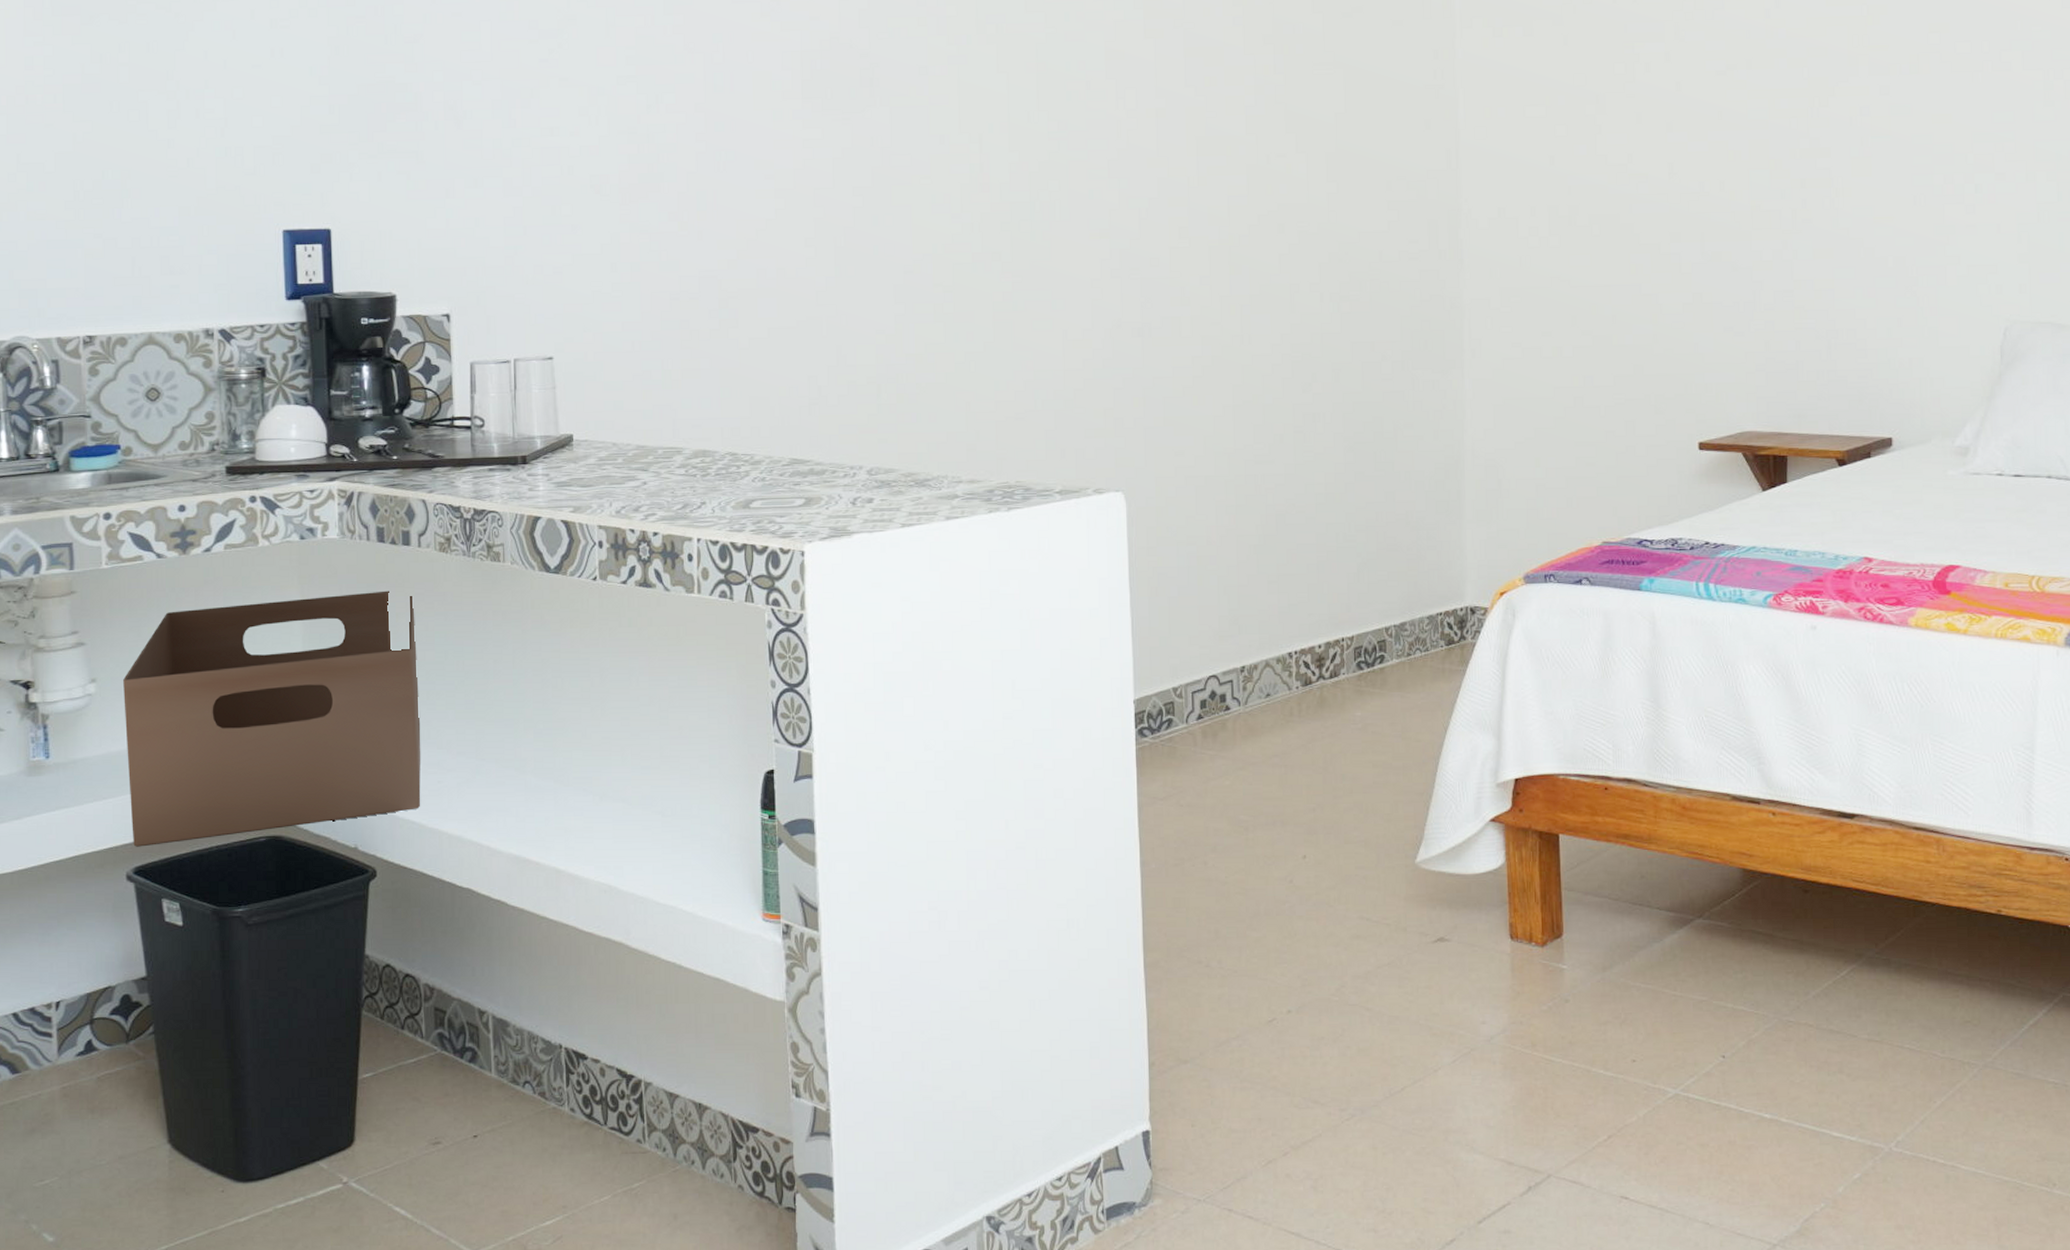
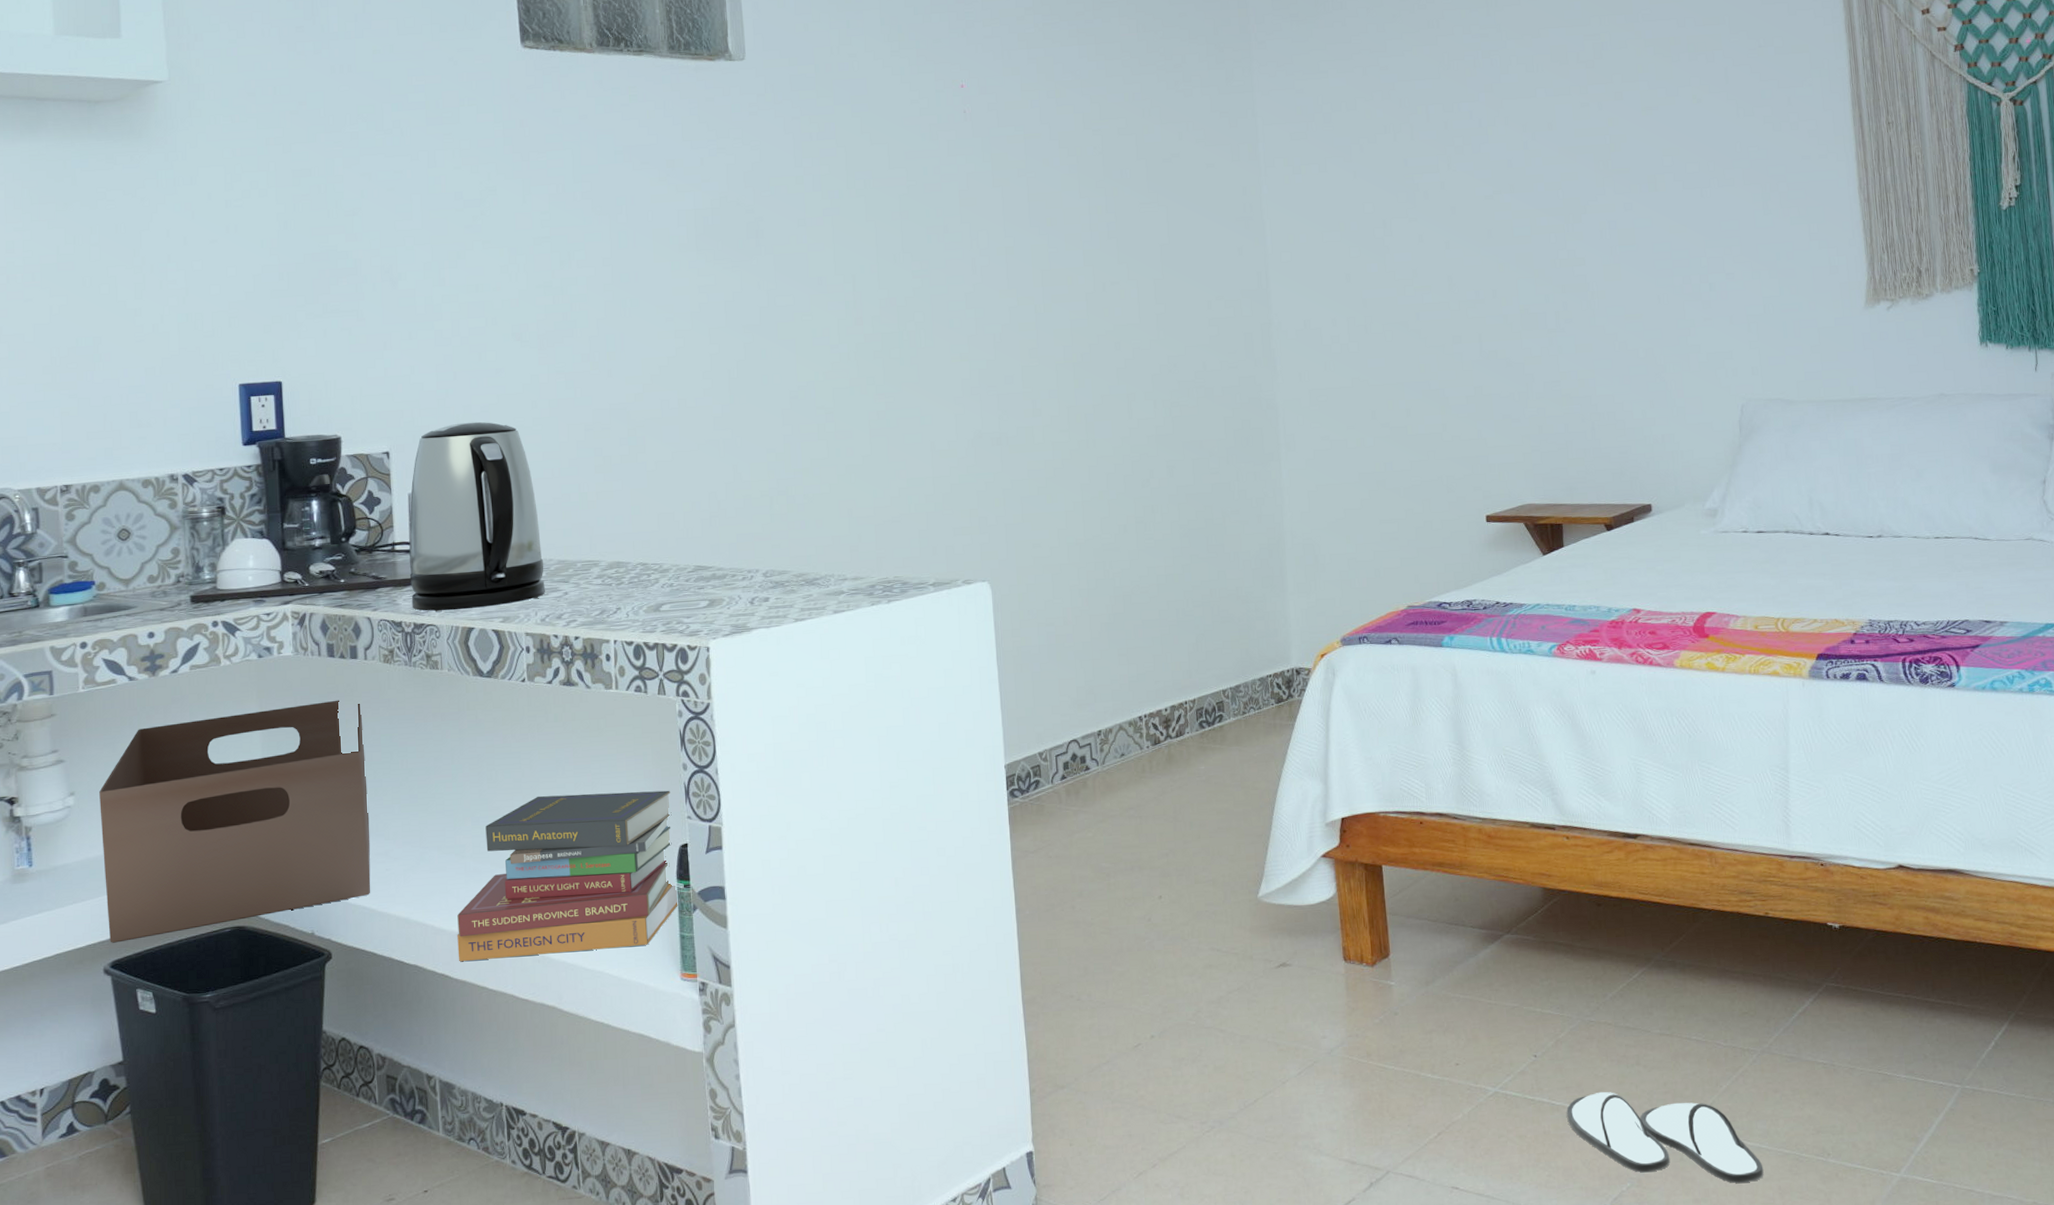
kettle: none [470,284,621,498] -> present [409,421,545,613]
books: none [515,708,763,888] -> present [457,790,679,962]
slippers: none [1756,1100,1978,1210] -> present [1566,1091,1764,1183]

